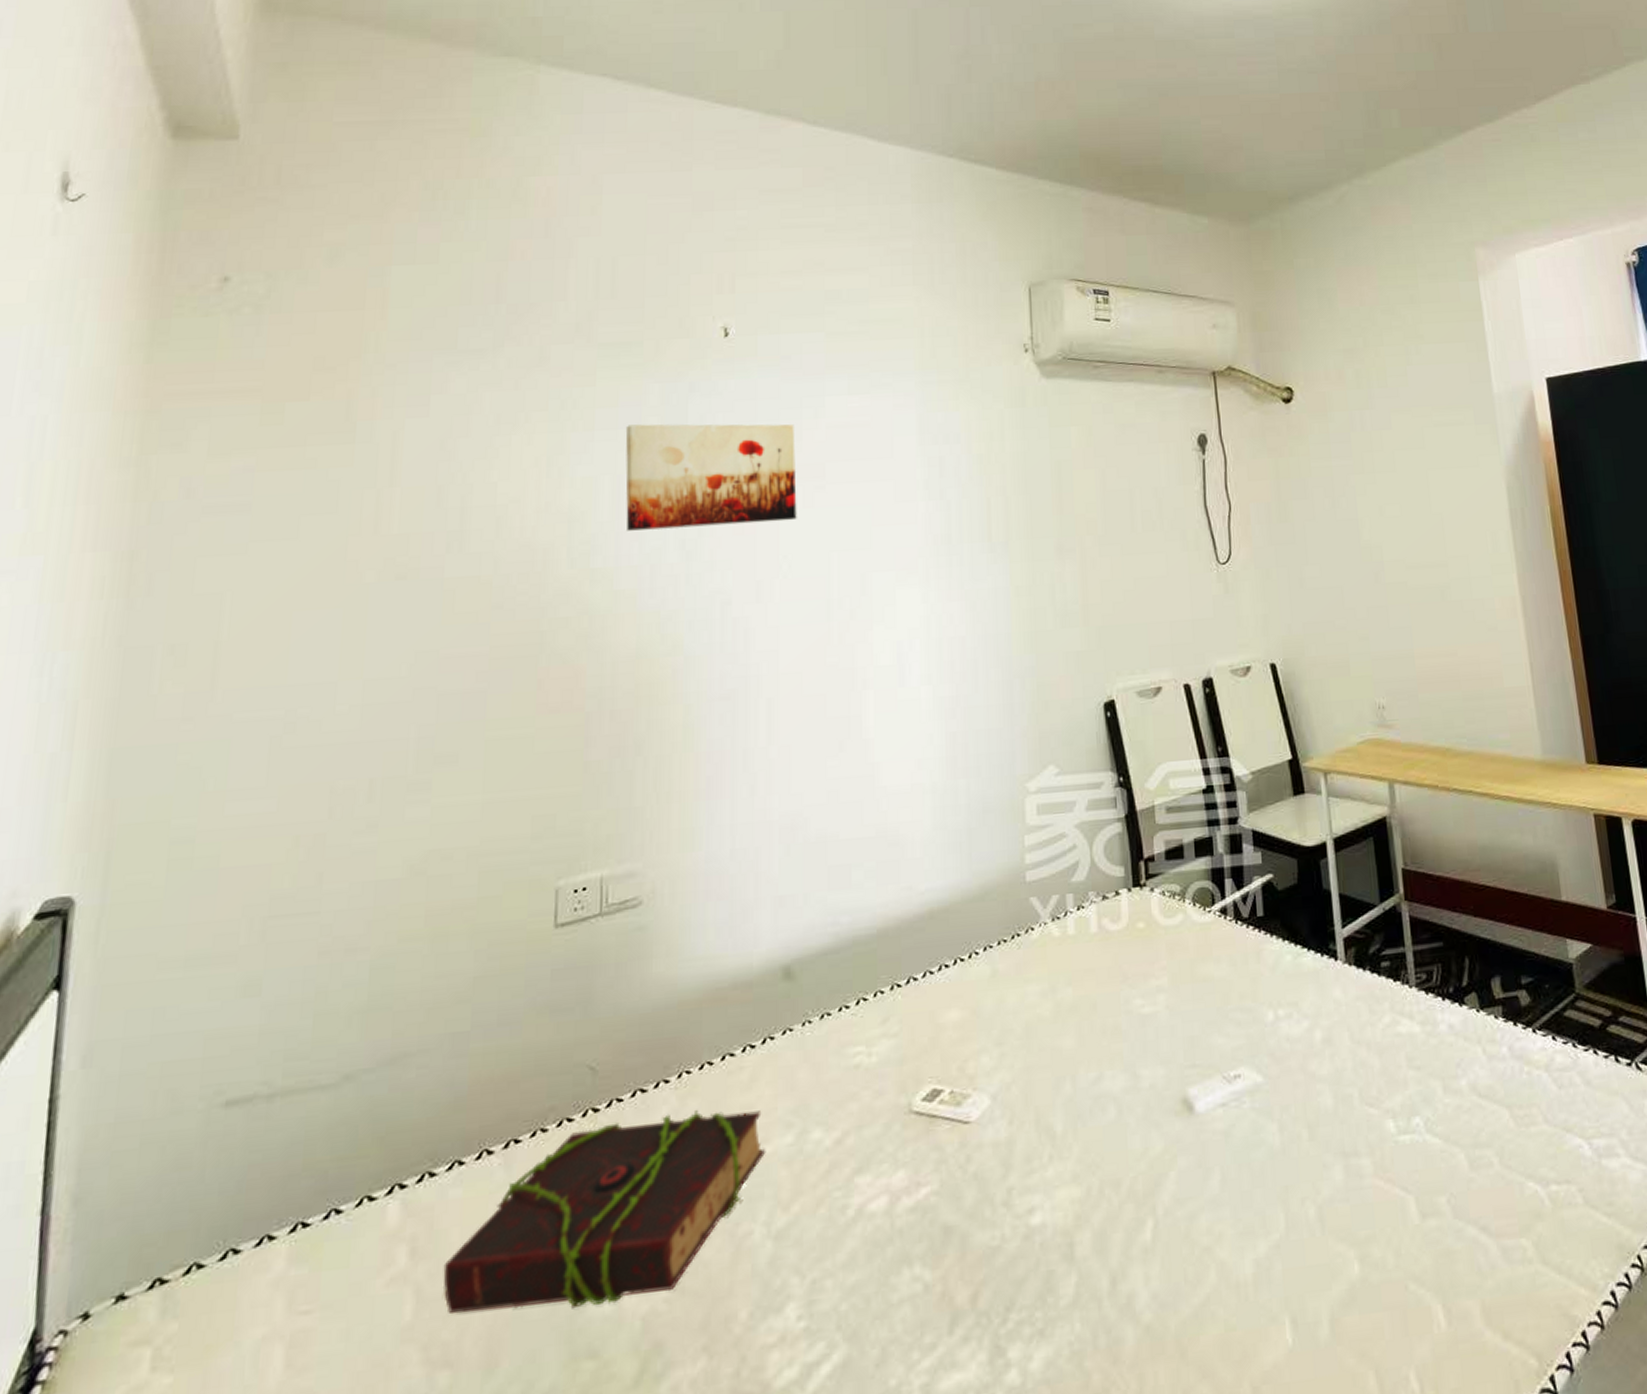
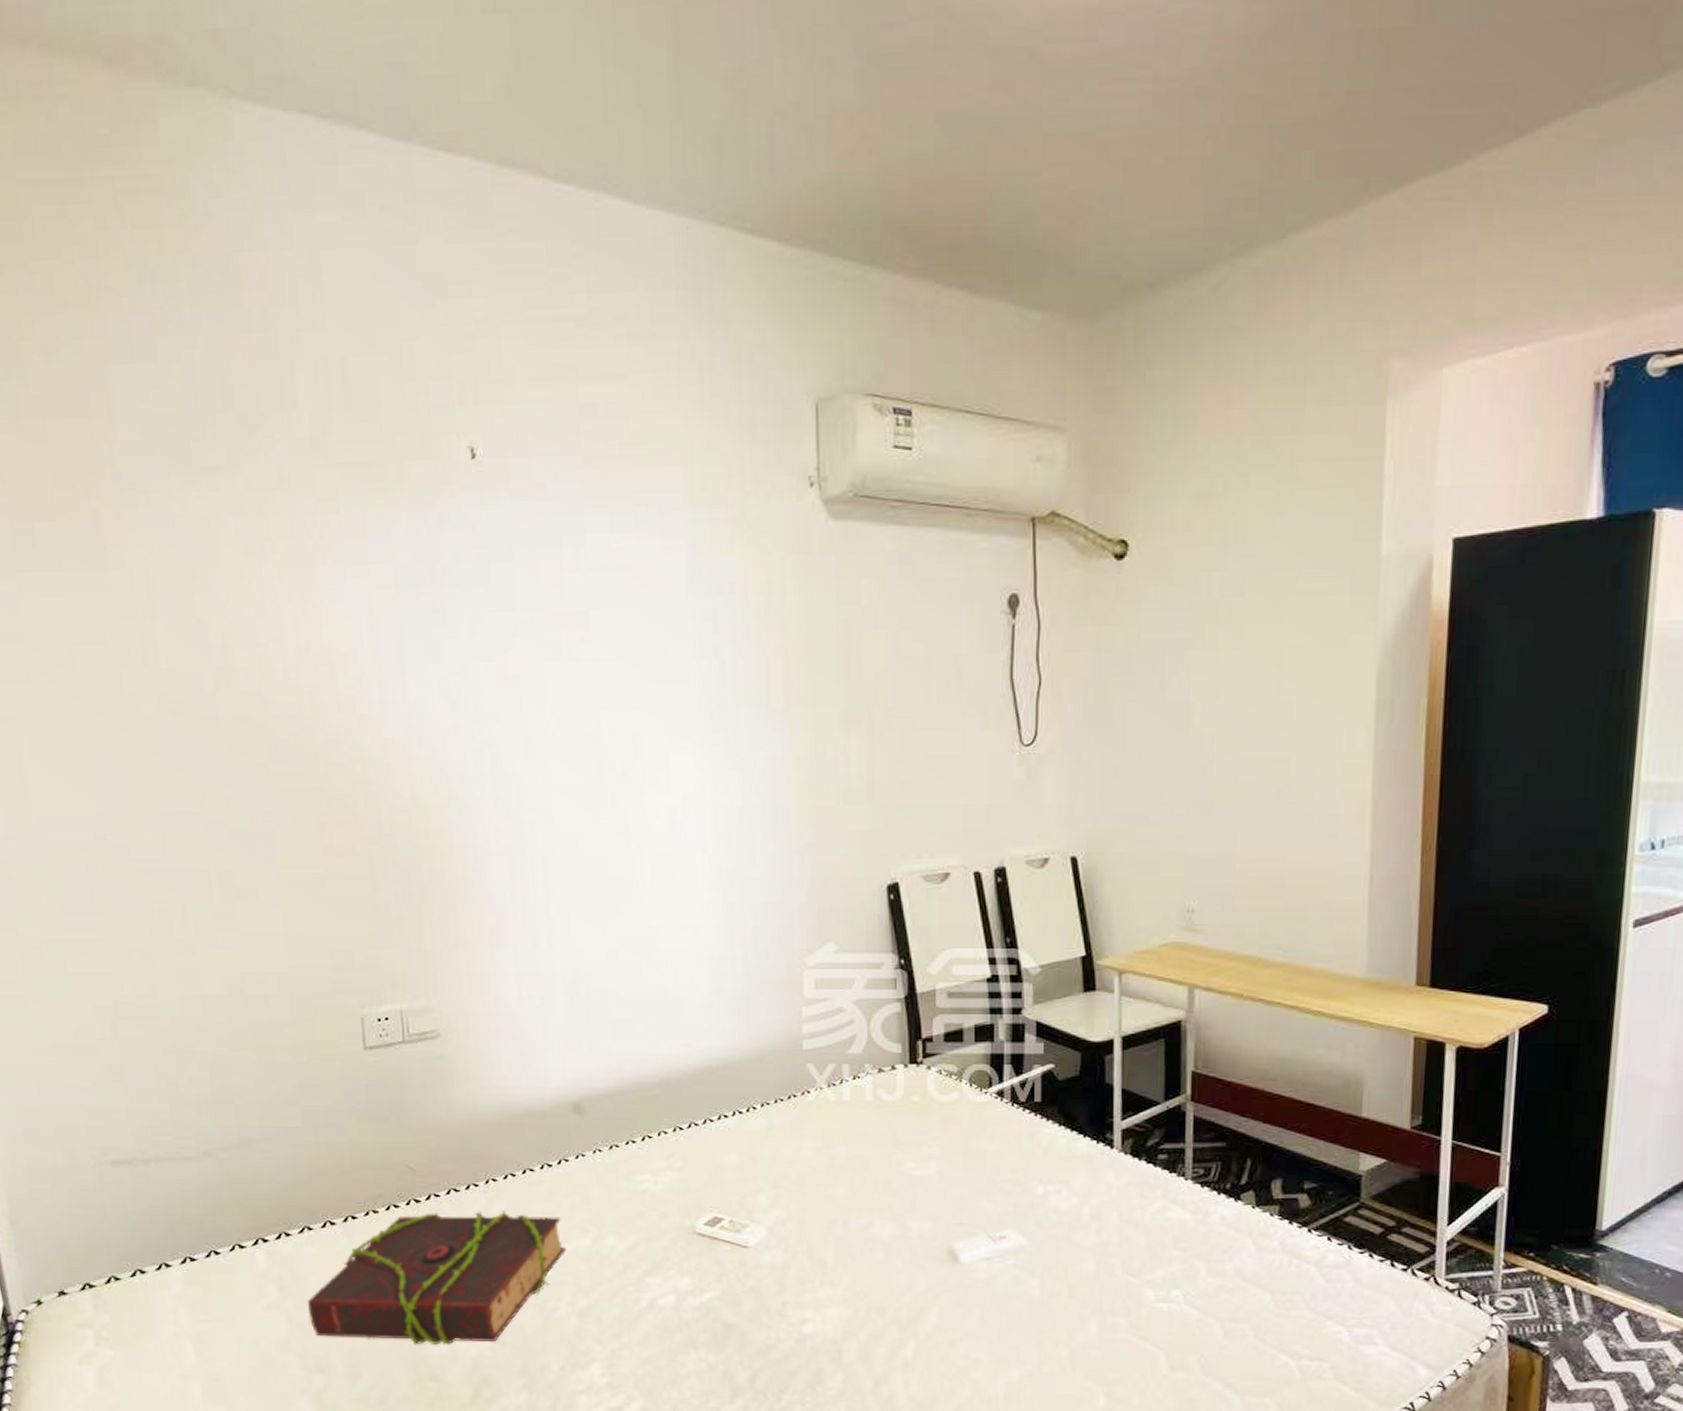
wall art: present [625,424,797,531] -> none [376,559,562,677]

